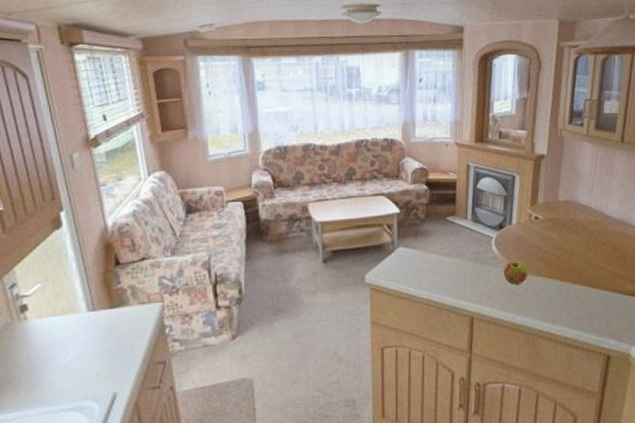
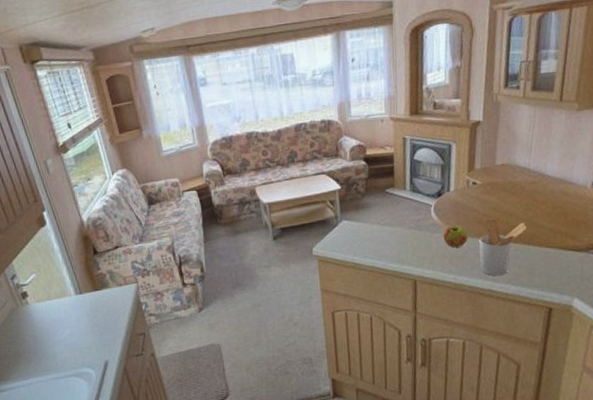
utensil holder: none [539,257,587,318] -> present [479,219,527,277]

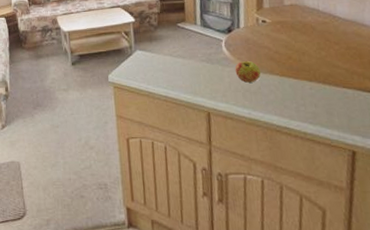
utensil holder: present [479,219,527,277] -> none [272,56,321,114]

